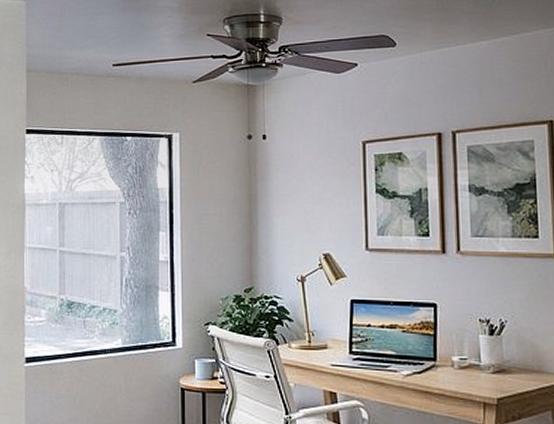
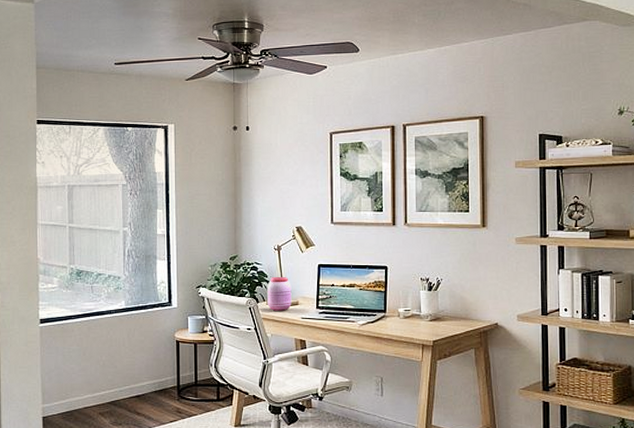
jar: none [289,314,319,356] -> present [267,277,292,311]

